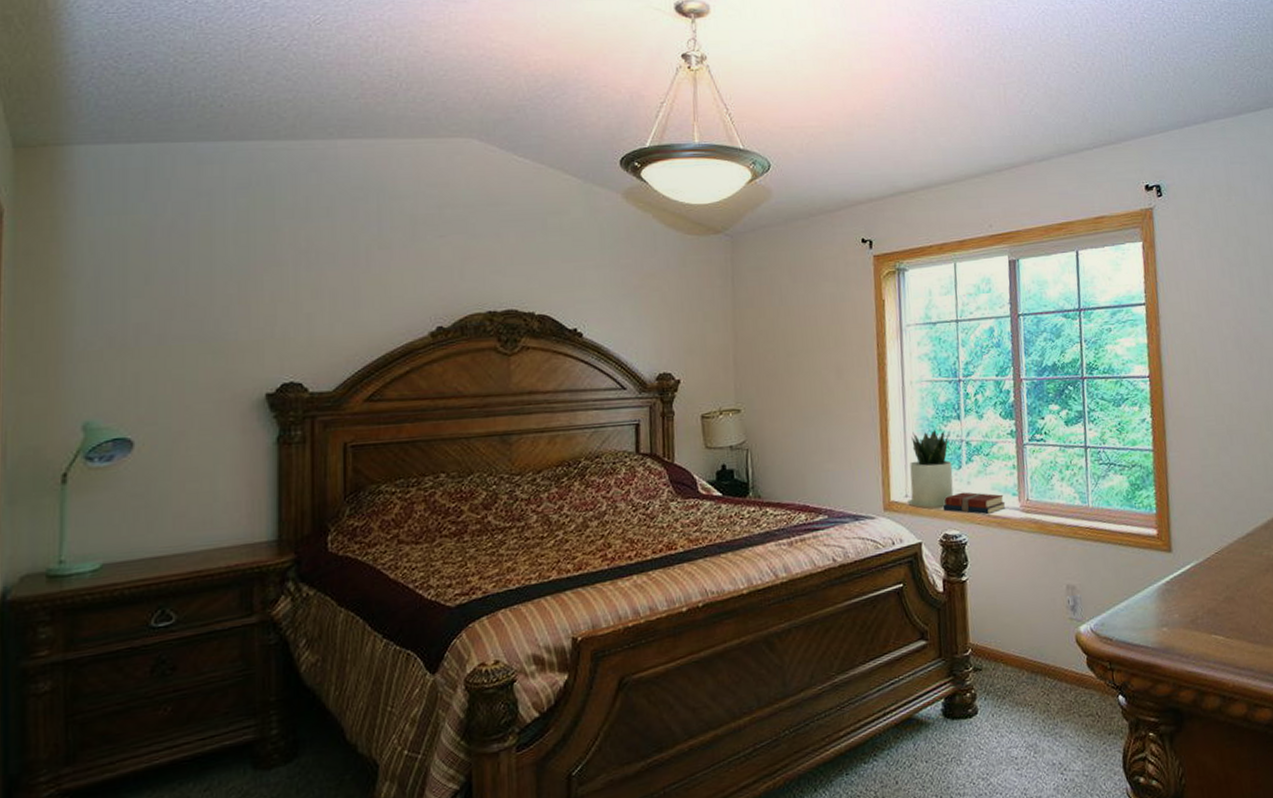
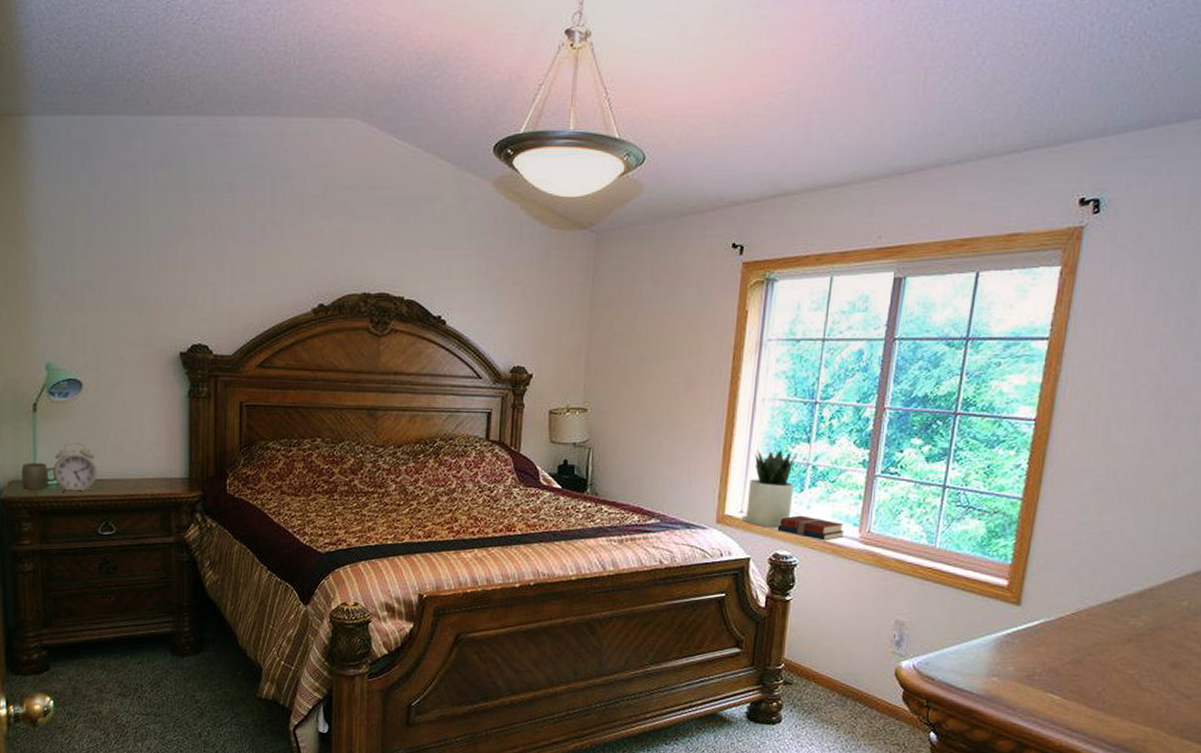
mug: none [40,546,90,584] -> present [21,462,55,490]
alarm clock: none [87,515,151,580] -> present [52,442,97,492]

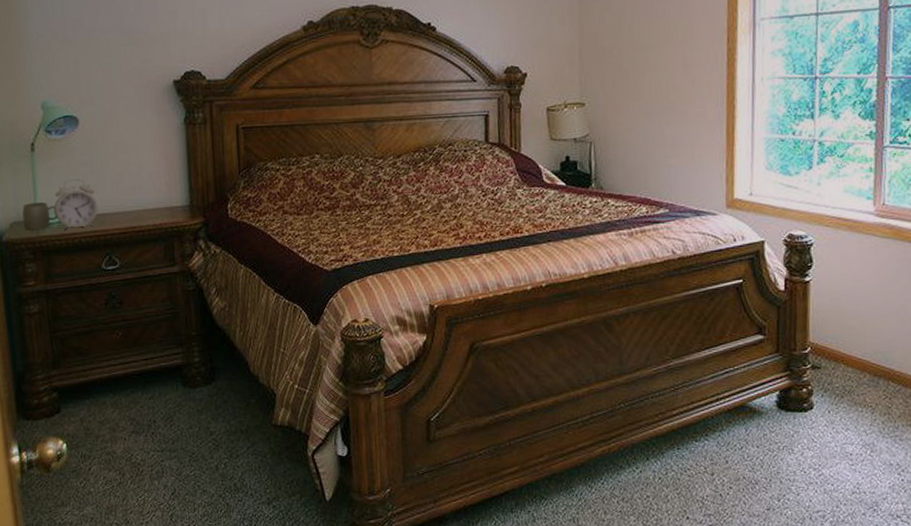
planter: present [740,449,796,528] -> none [750,129,802,209]
books: present [777,515,845,541] -> none [789,193,859,218]

